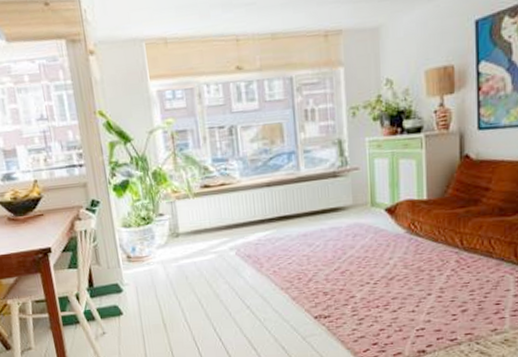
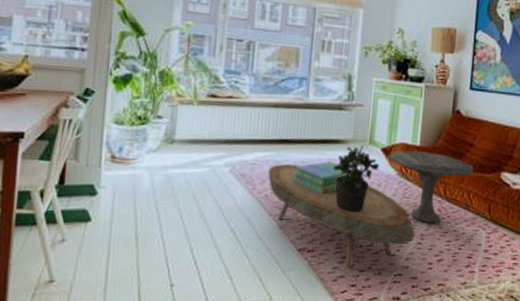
coffee table: none [272,238,434,329] -> present [268,164,416,269]
stack of books: none [297,230,356,262] -> present [292,161,350,194]
potted plant: none [336,208,385,277] -> present [332,145,379,213]
side table: none [394,204,492,276] -> present [389,150,474,224]

